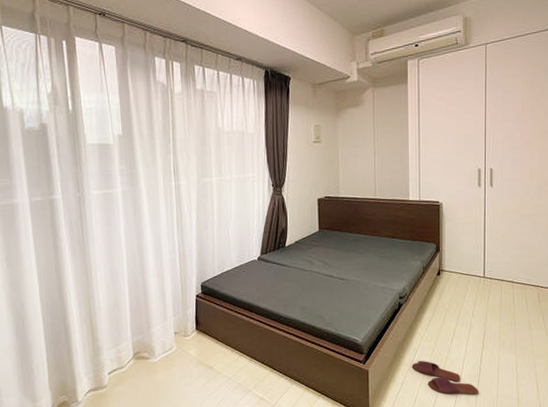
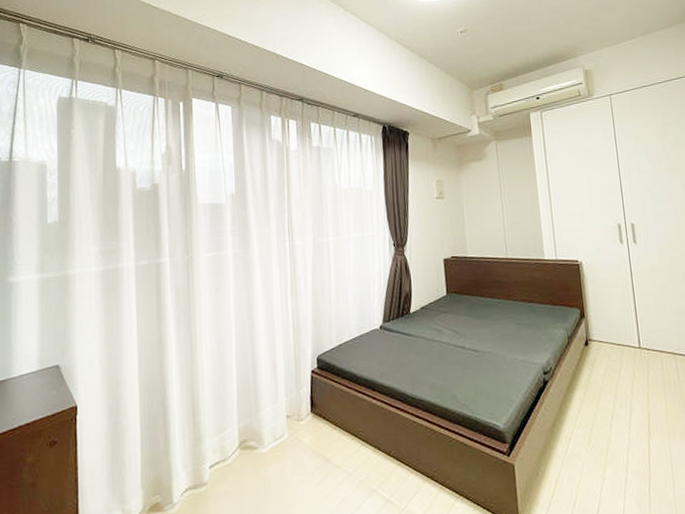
slippers: present [411,361,479,395] -> none [565,452,652,498]

